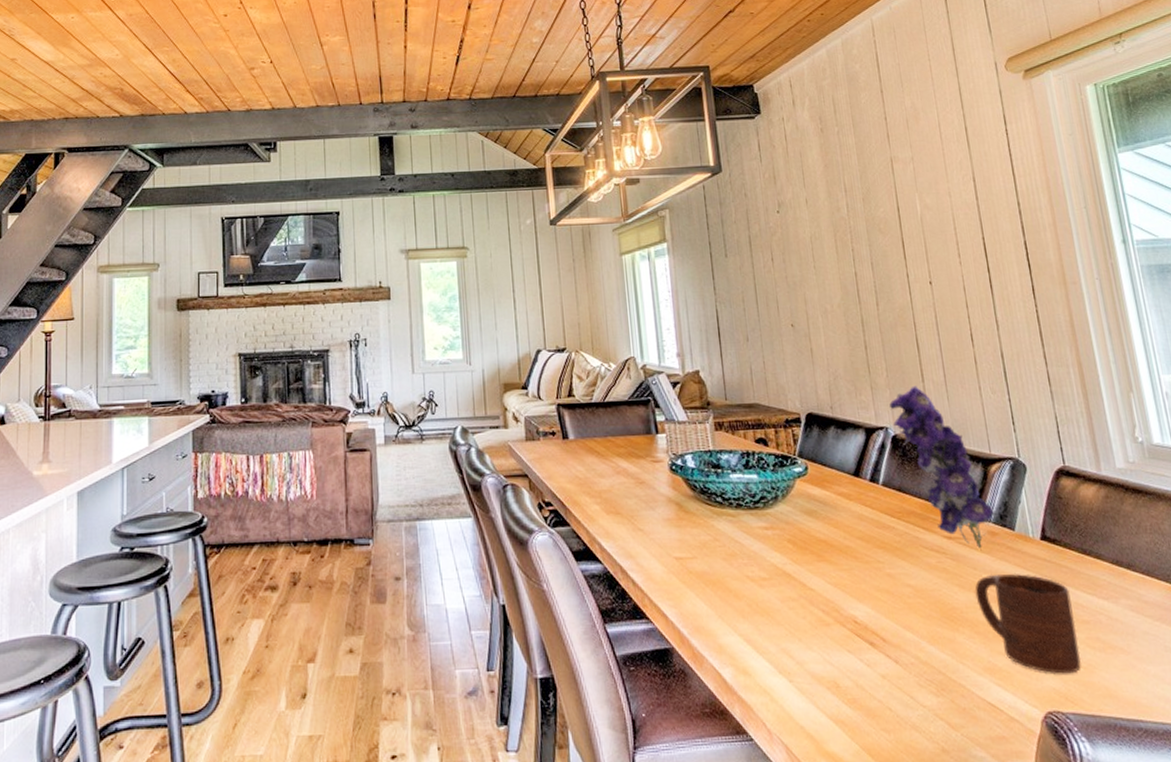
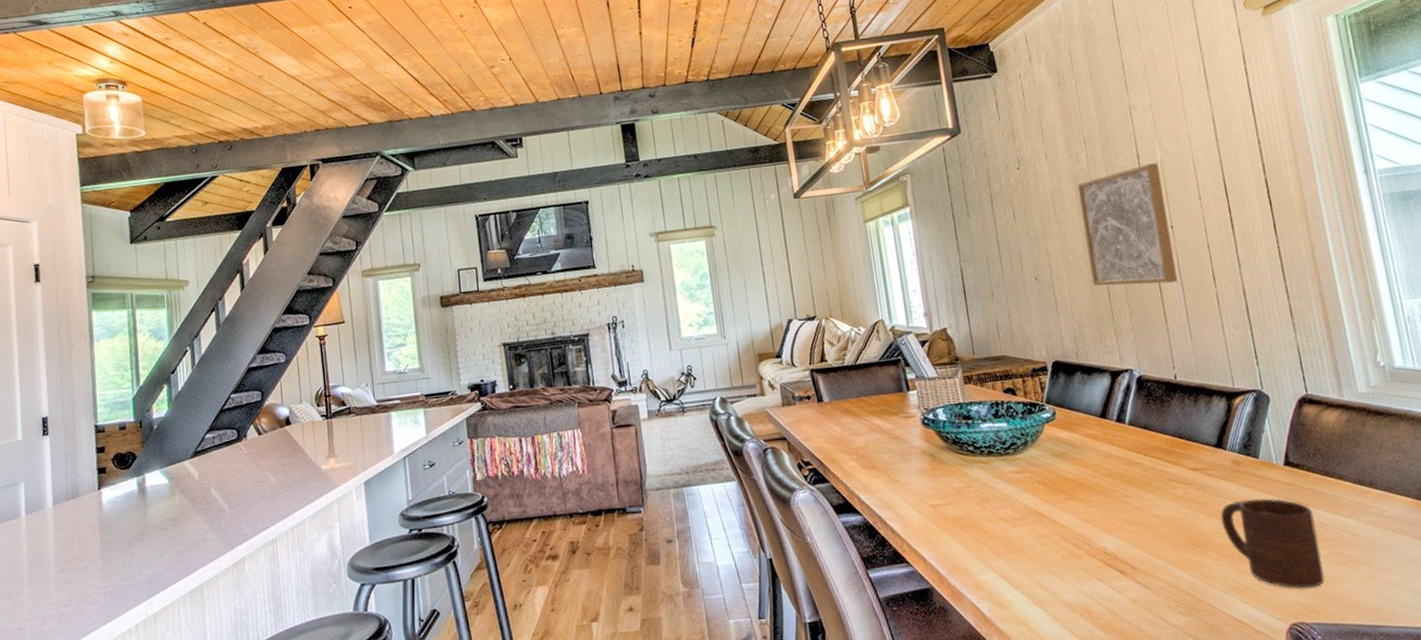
wall art: none [836,217,936,340] -> present [1076,163,1178,286]
flower: present [889,385,994,549] -> none [1134,327,1239,478]

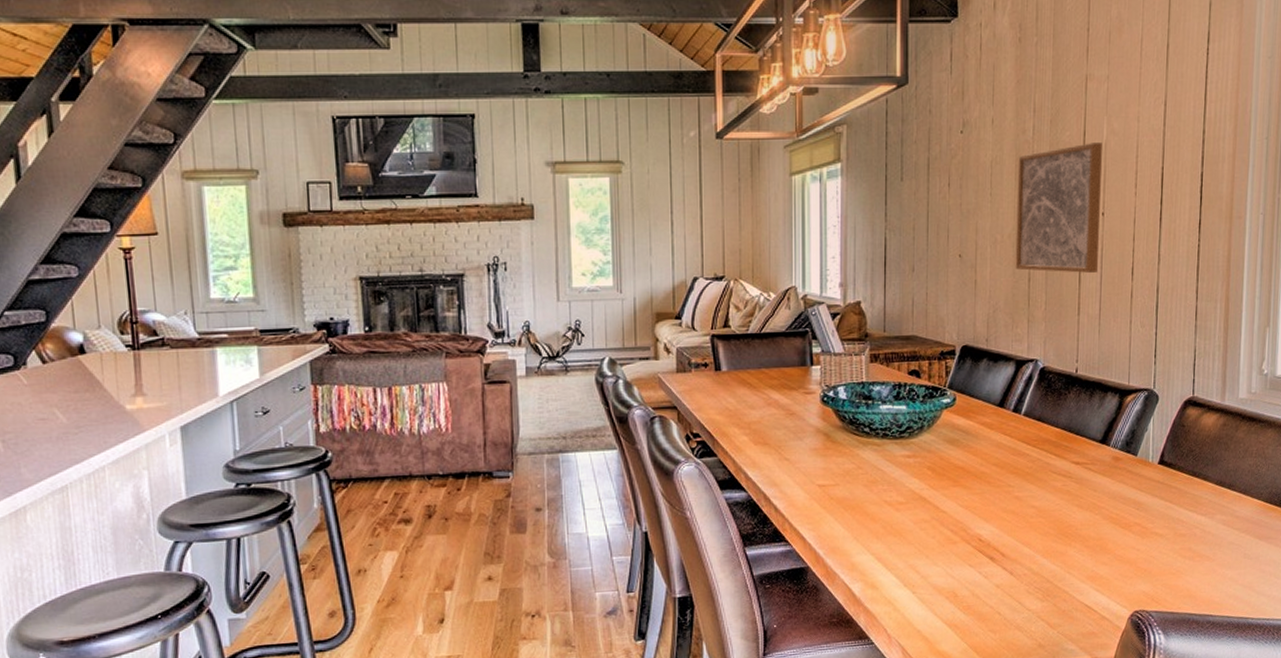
cup: present [1220,498,1325,589] -> none [1091,494,1174,580]

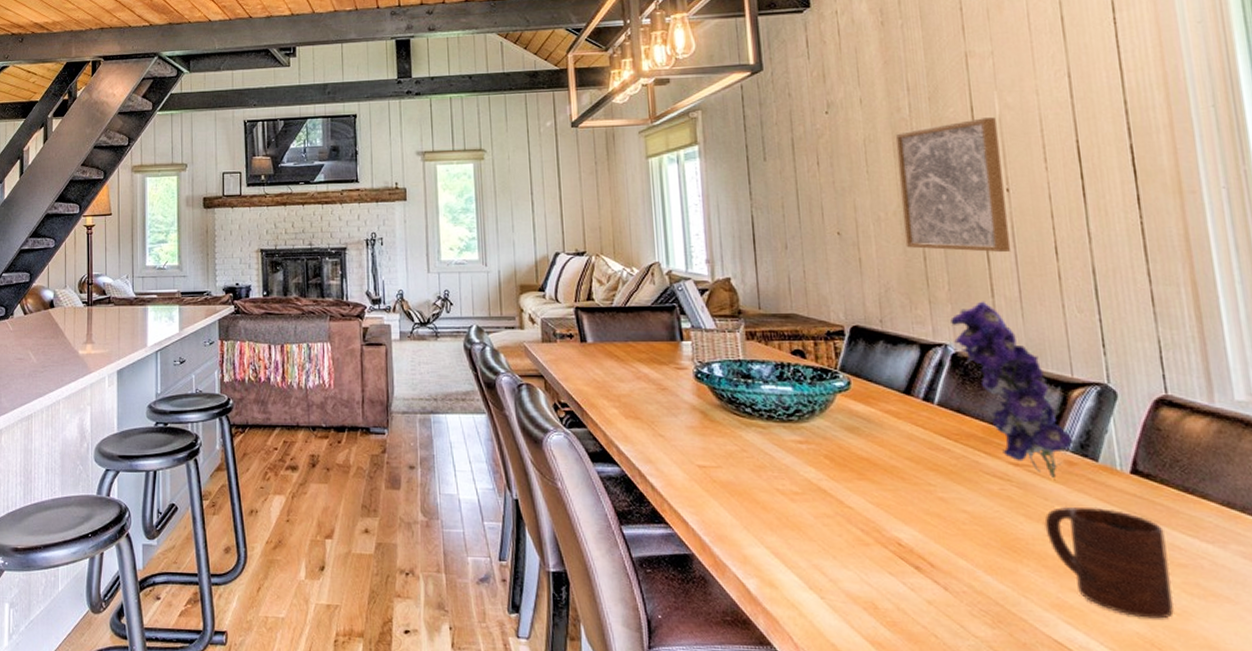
flower: none [1043,319,1122,473] -> present [950,301,1074,479]
cup: none [1091,494,1174,580] -> present [1044,506,1175,619]

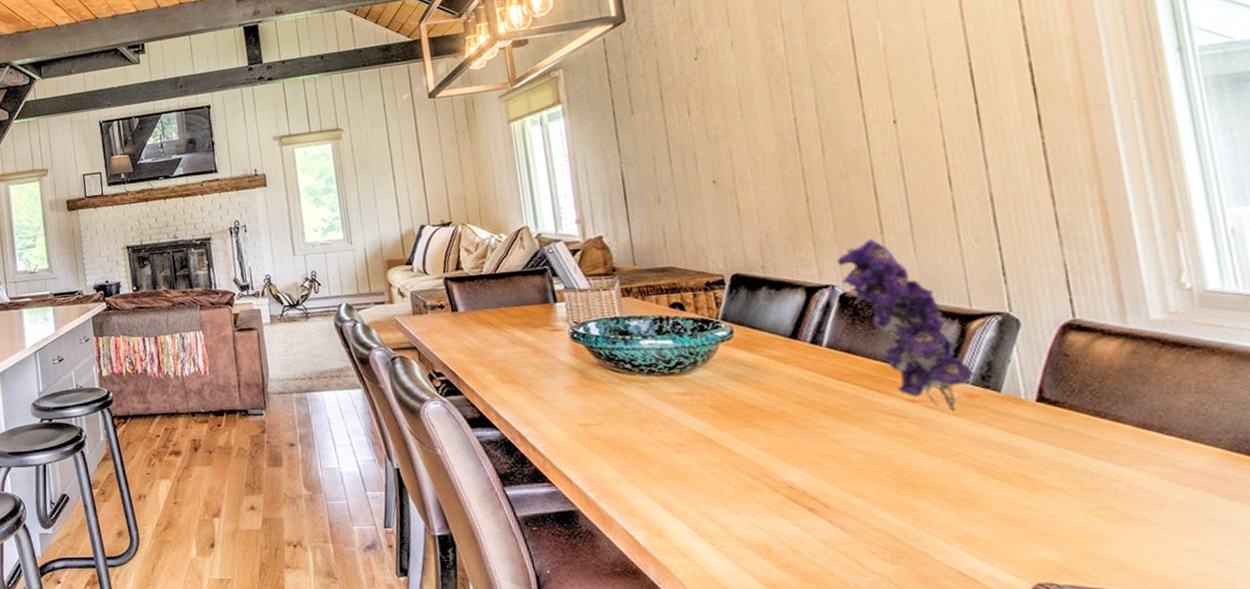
wall art: present [895,117,1011,252] -> none [770,47,901,191]
cup: present [1044,506,1175,619] -> none [944,438,1087,545]

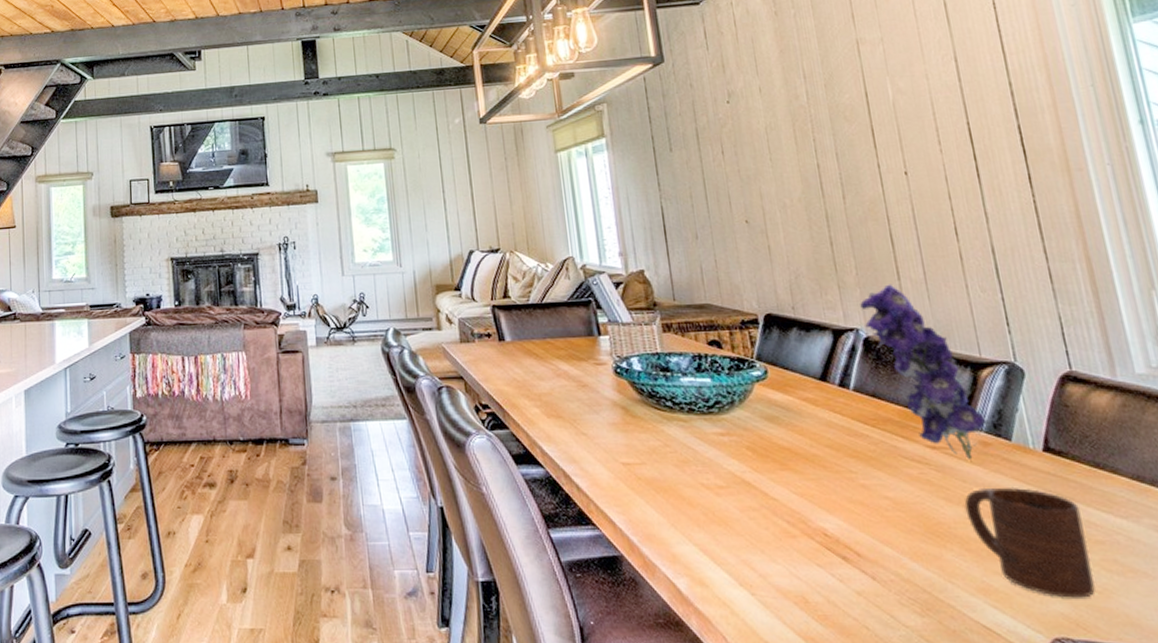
cup: none [944,438,1087,545] -> present [964,487,1095,598]

